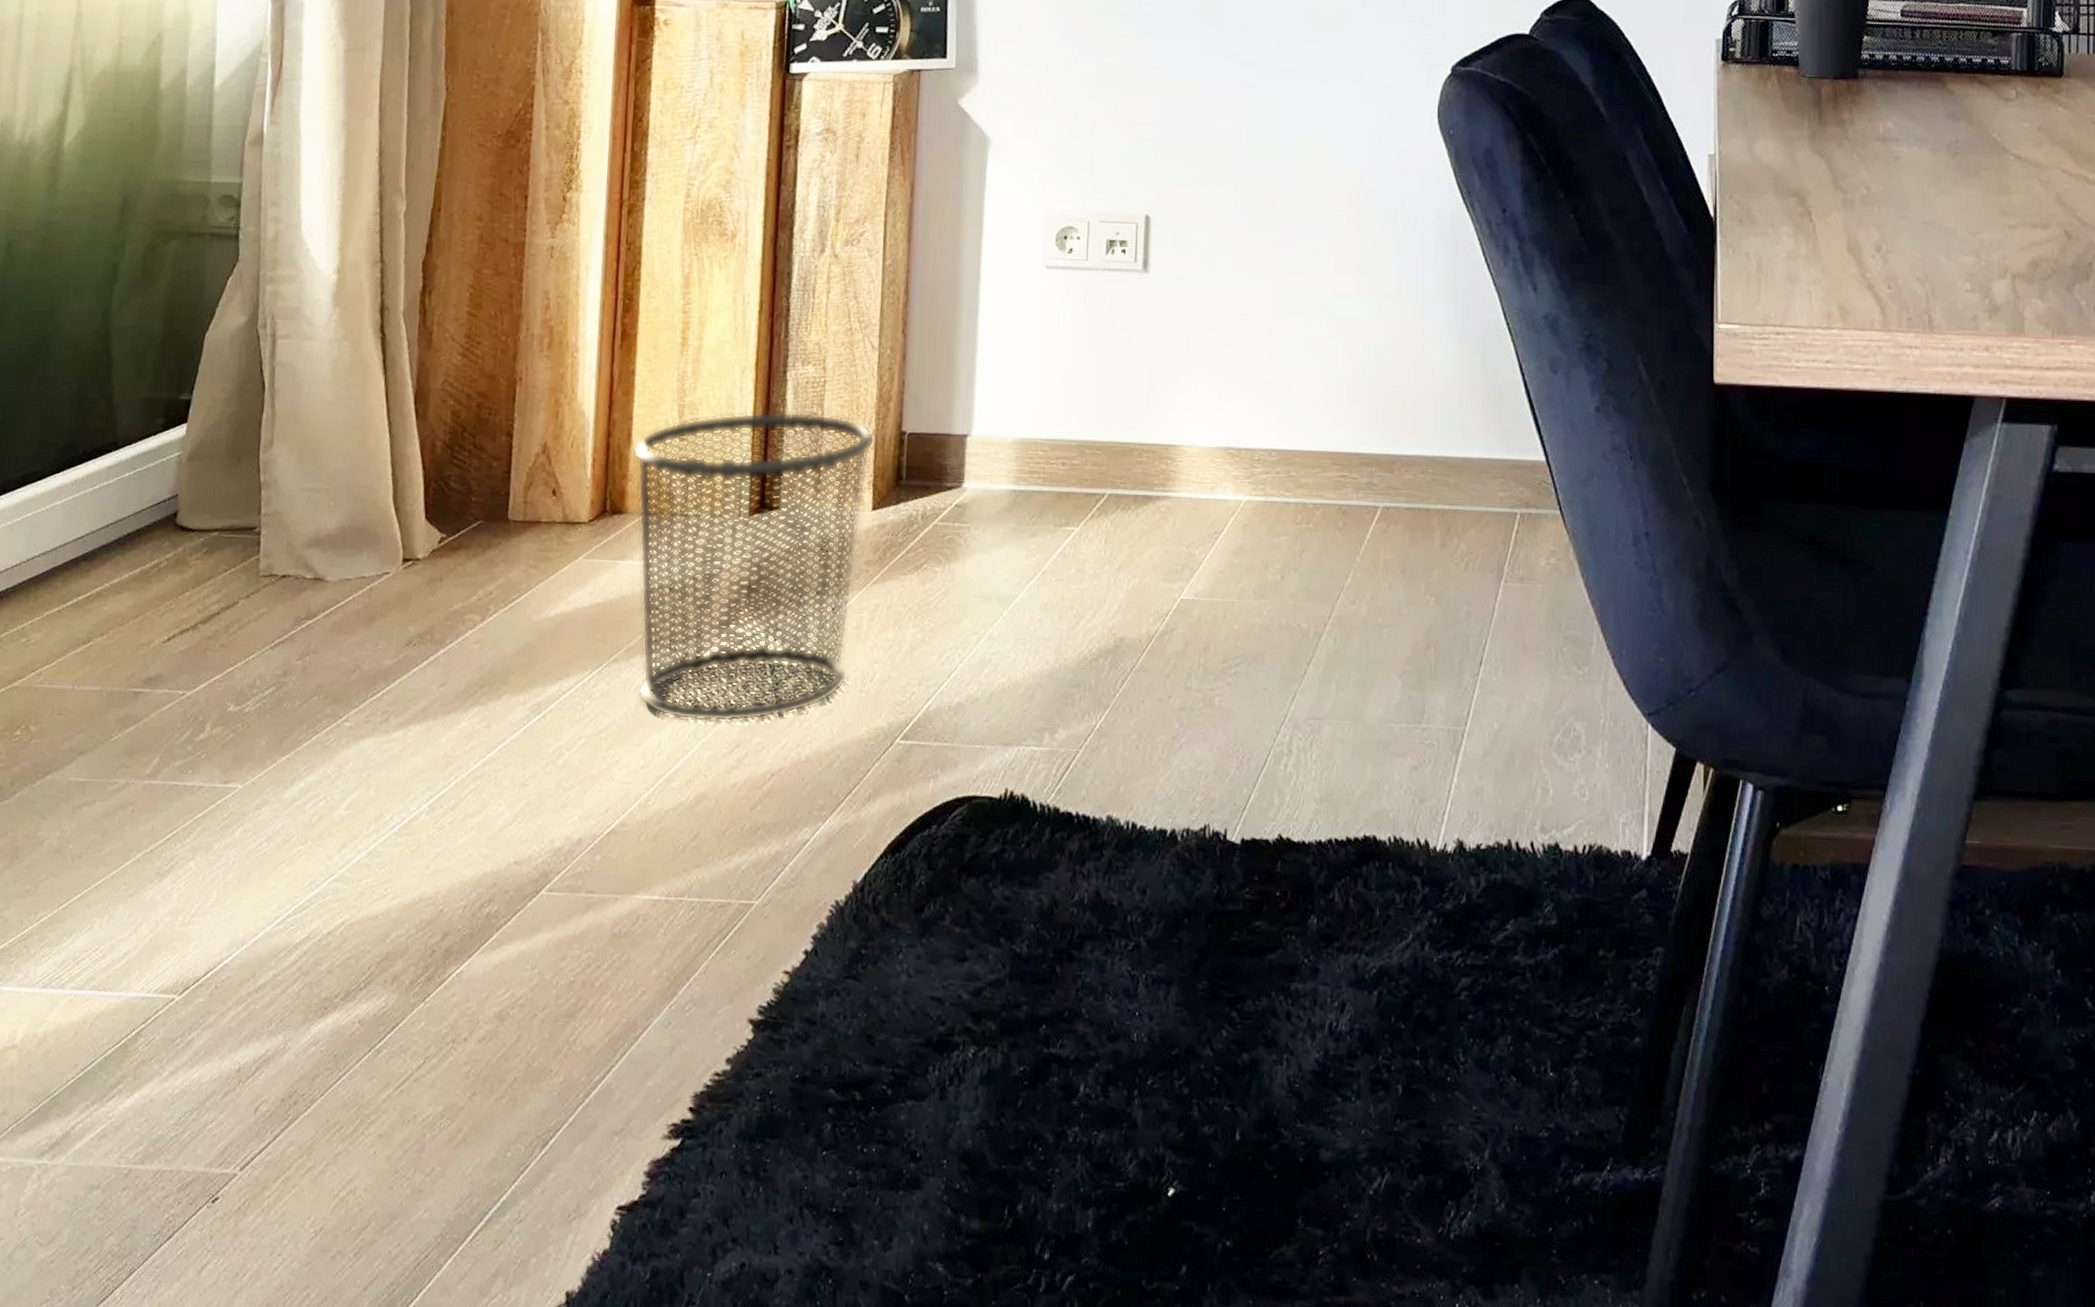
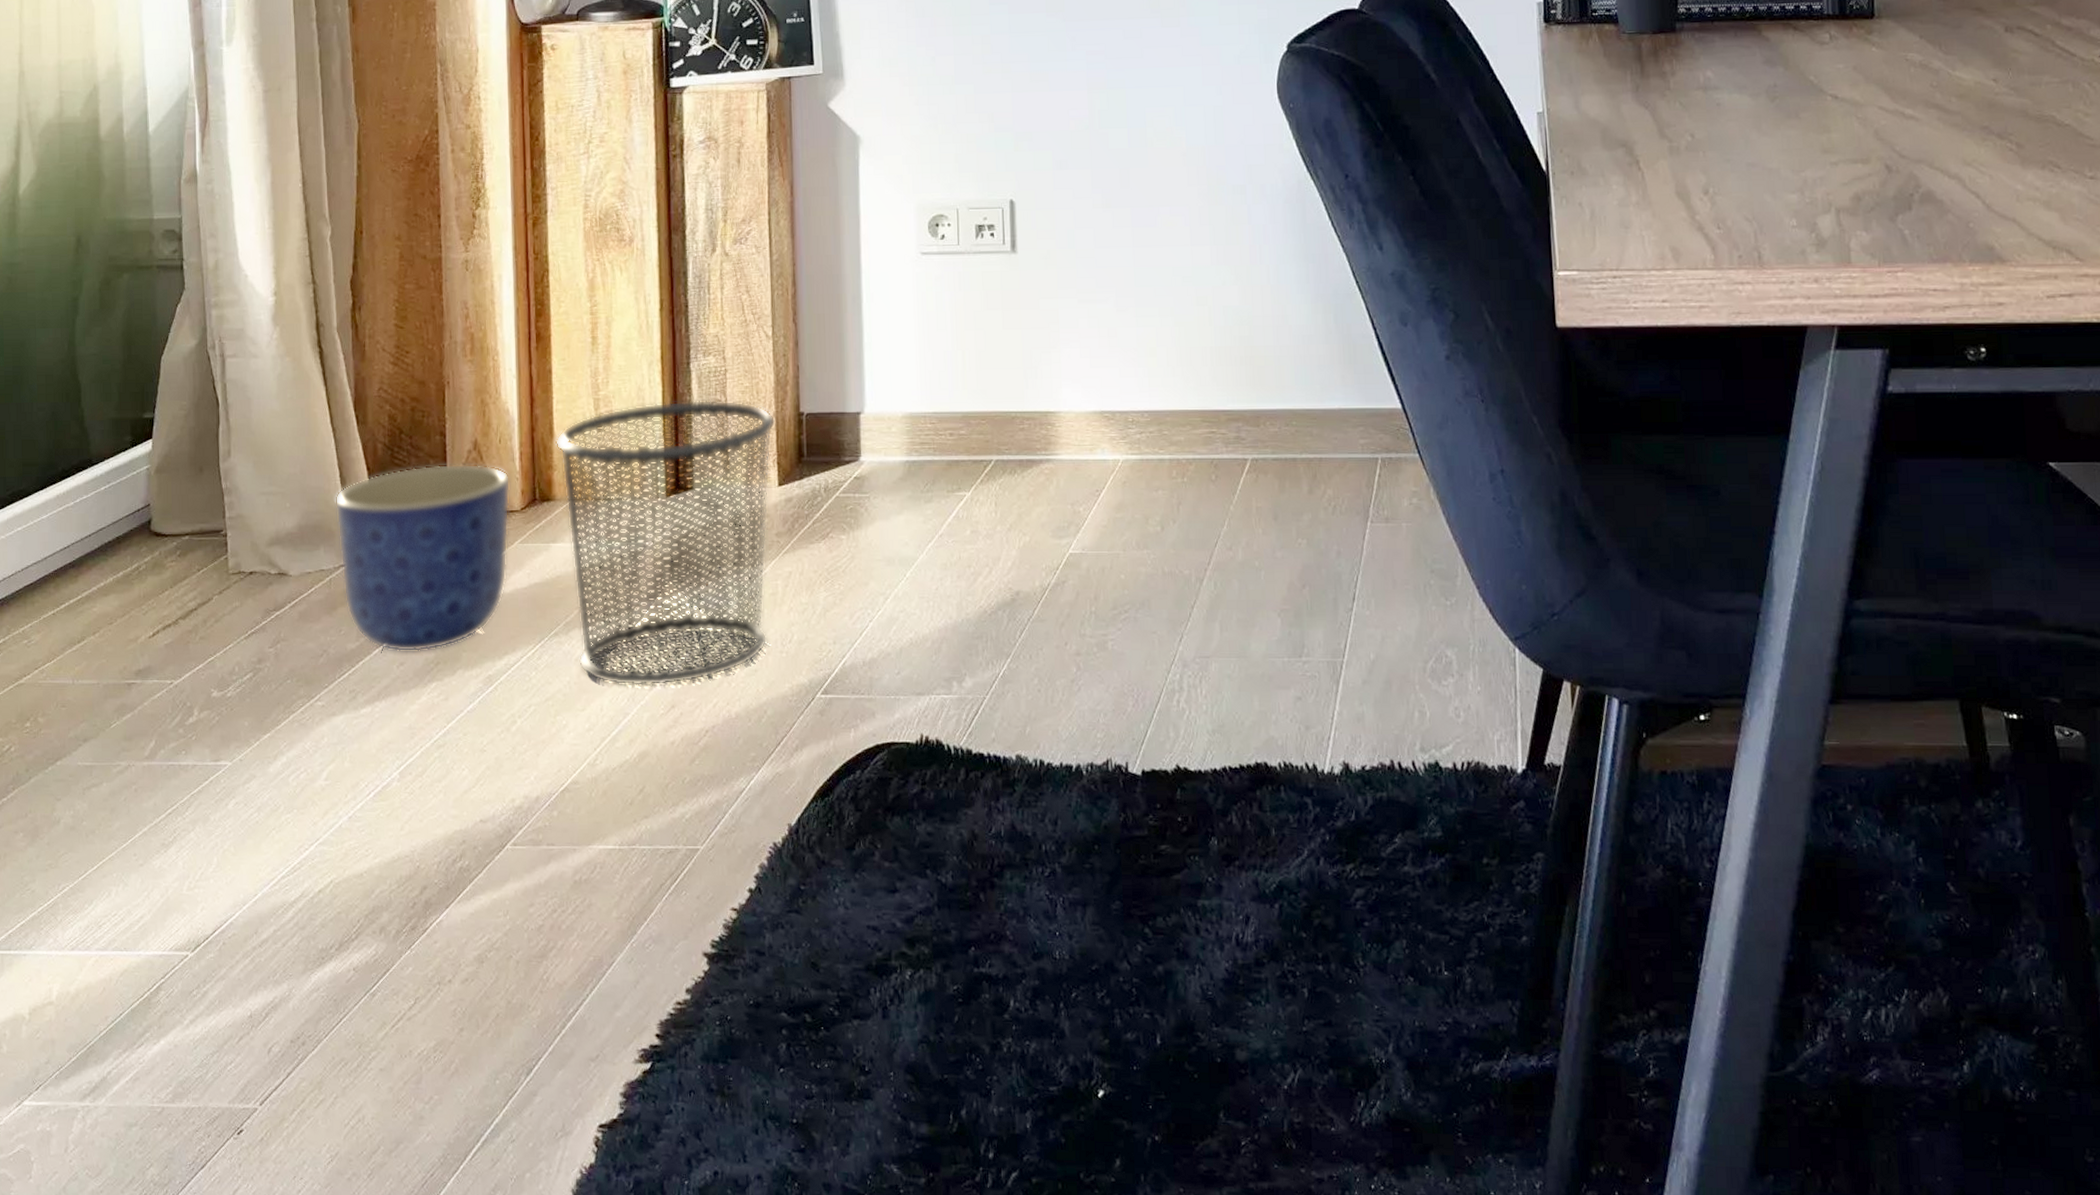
planter: none [384,467,580,673] -> present [335,464,511,652]

